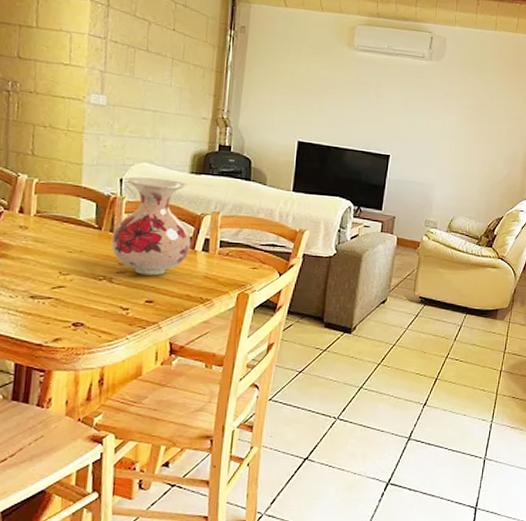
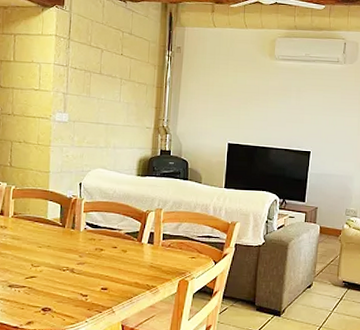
vase: present [111,176,191,276] -> none [73,181,139,266]

